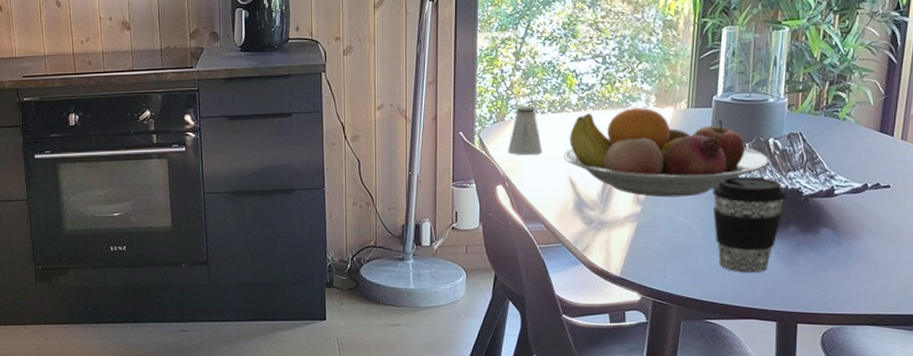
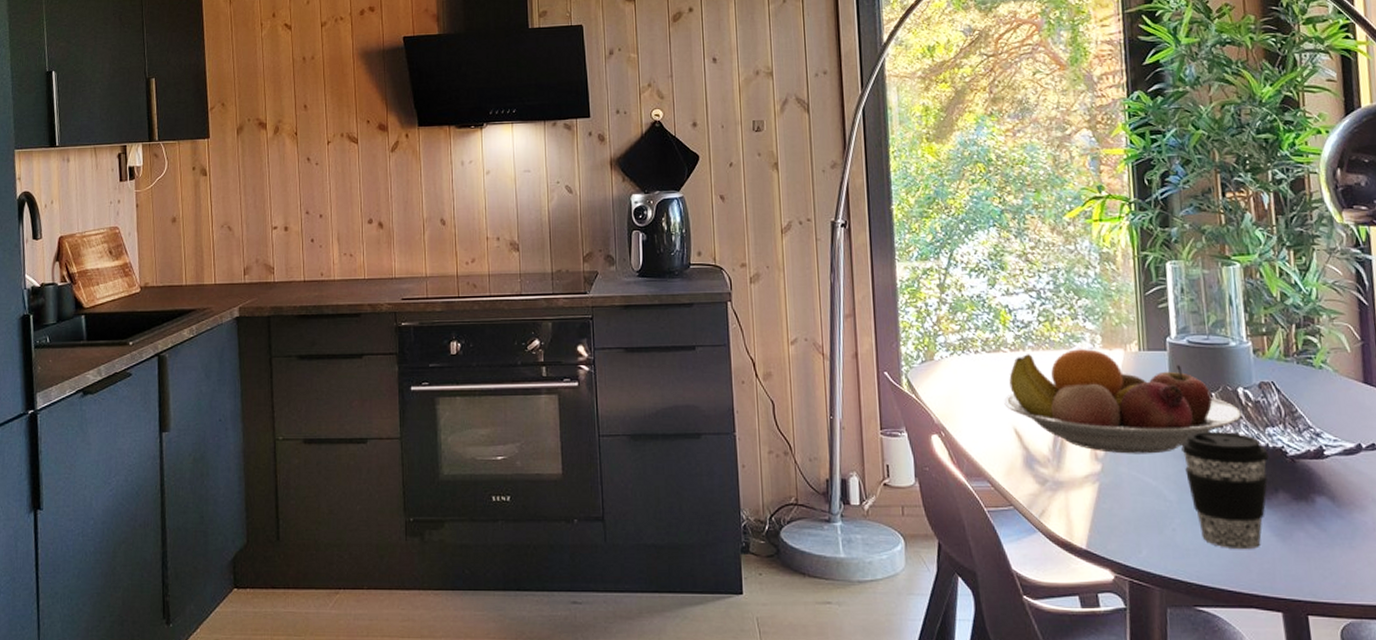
saltshaker: present [507,107,543,156] -> none [940,345,981,401]

